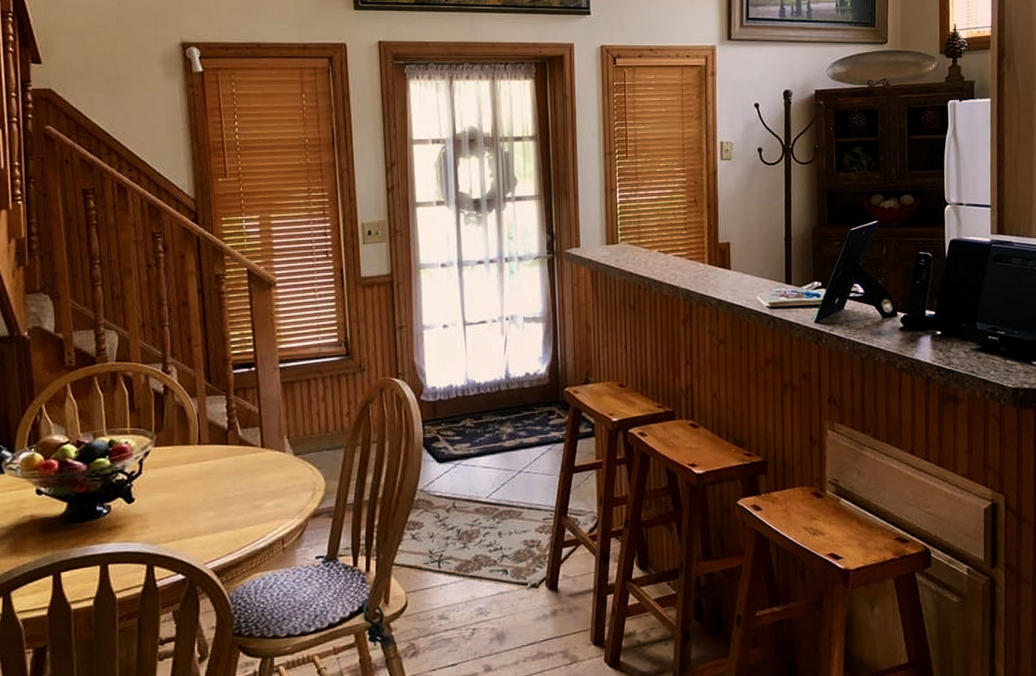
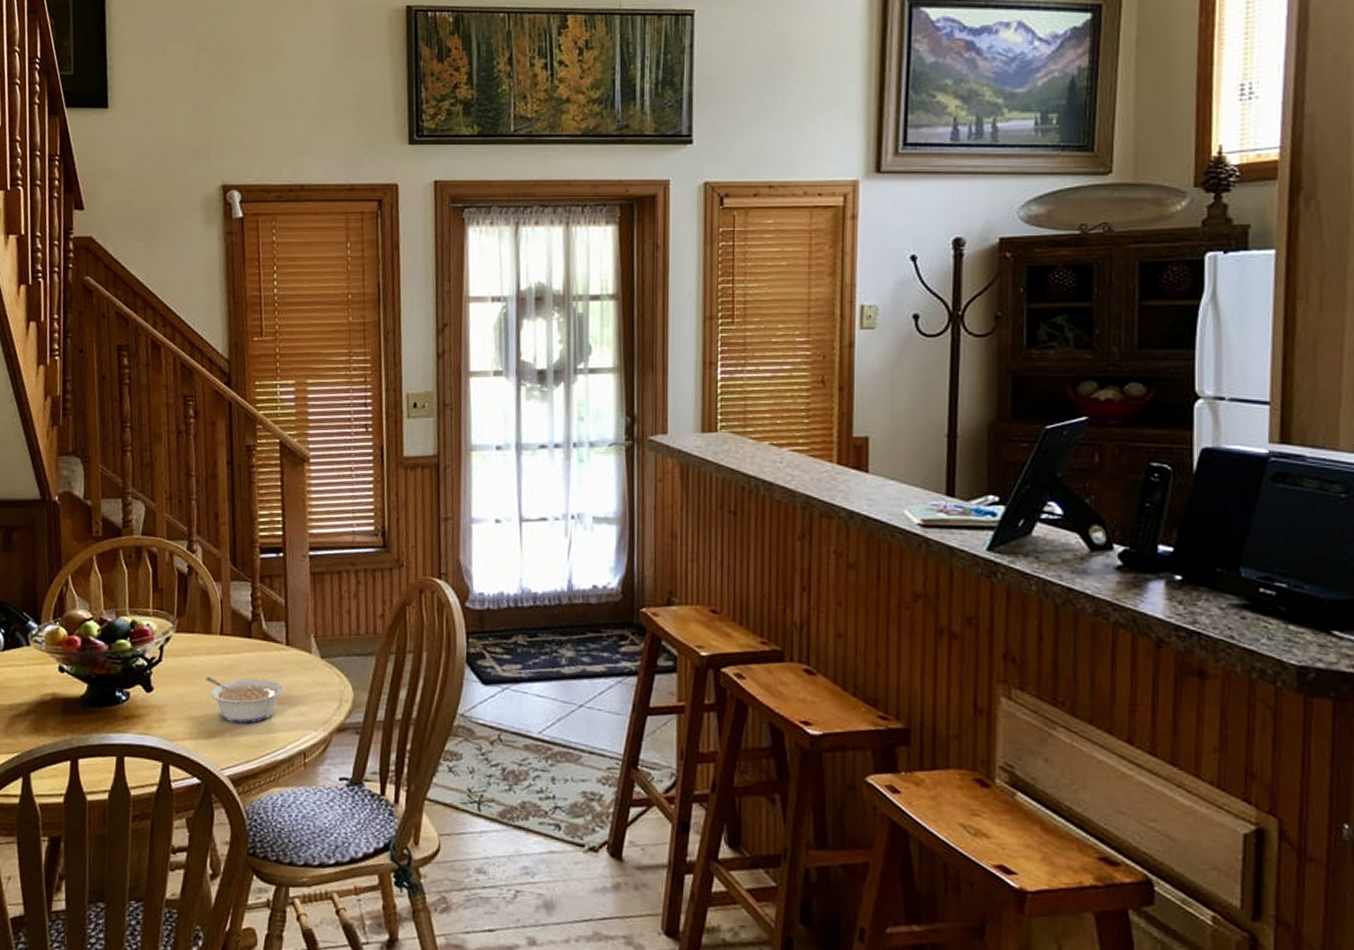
legume: none [186,479,261,521] -> present [206,676,284,723]

